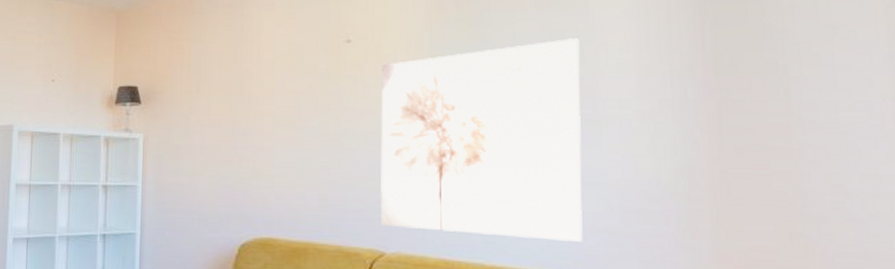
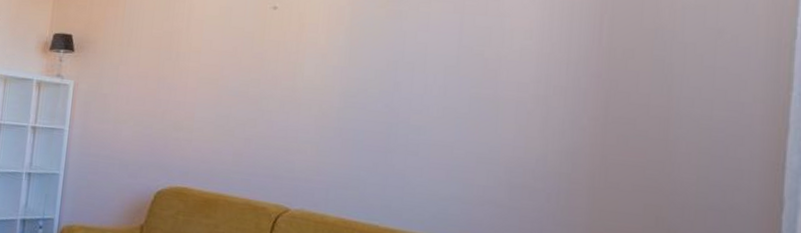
wall art: present [381,38,583,242] -> none [288,22,488,212]

